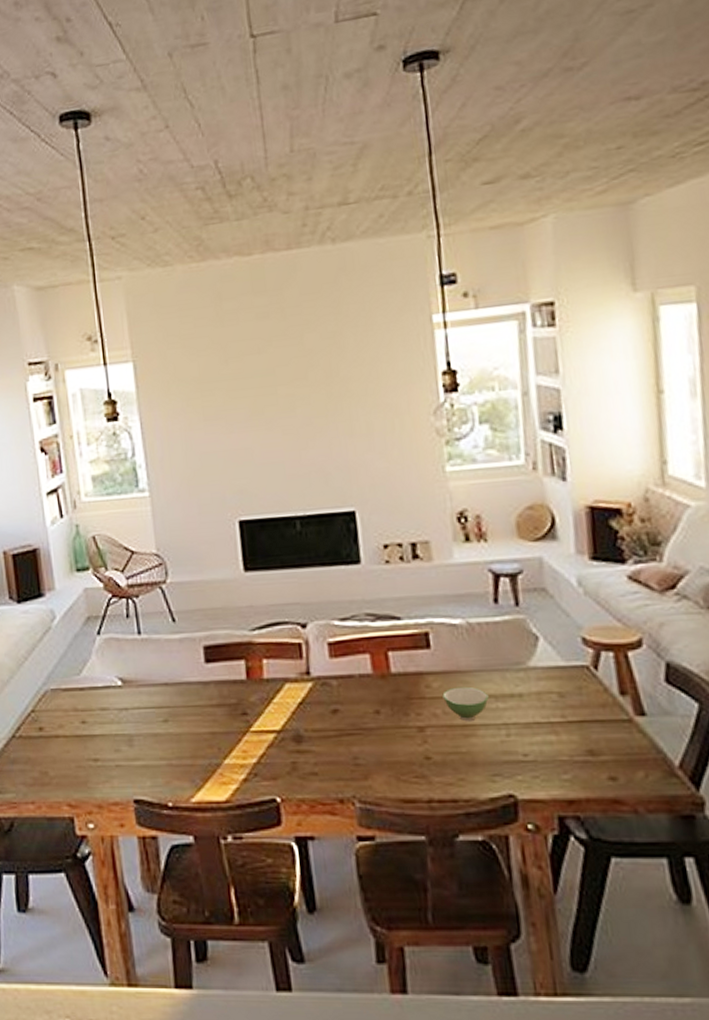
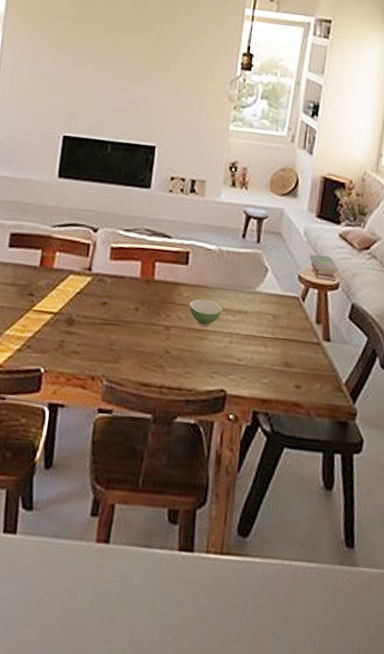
books: none [591,606,638,639] -> present [309,254,339,281]

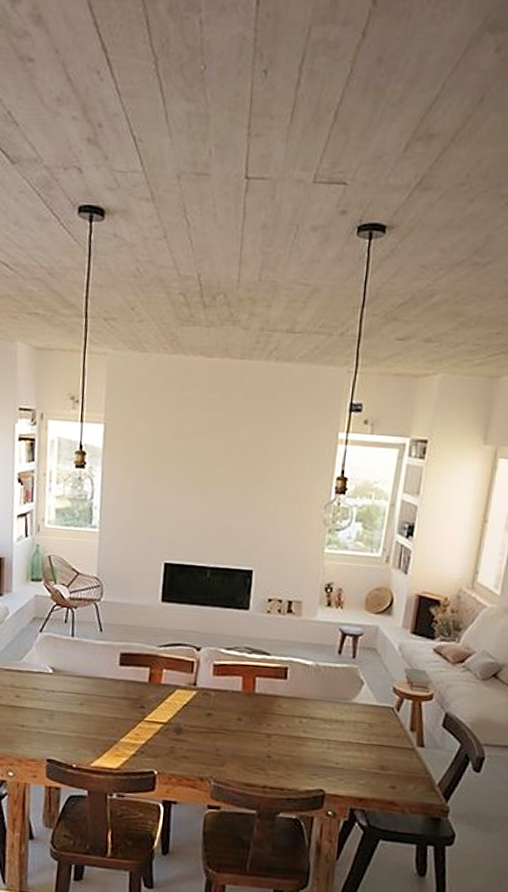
bowl: present [189,298,223,327] -> none [288,709,321,735]

